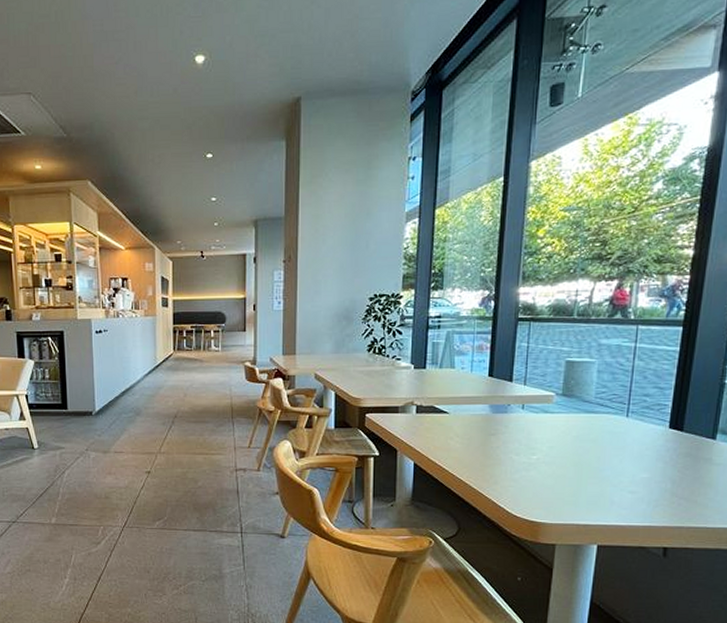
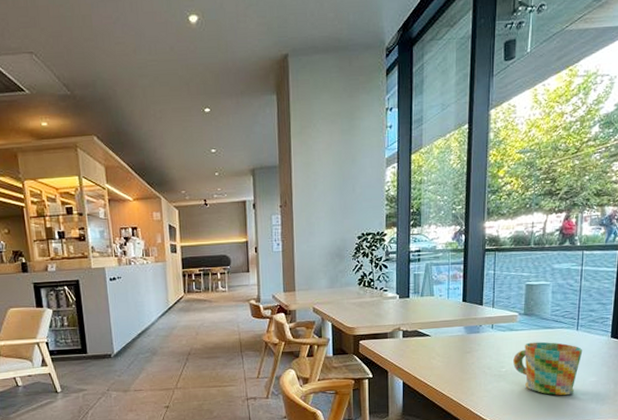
mug: none [547,427,633,492] -> present [513,341,583,396]

